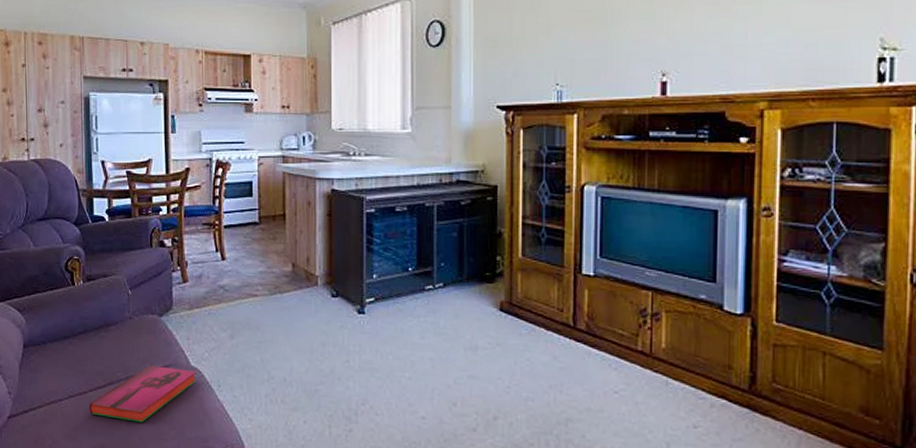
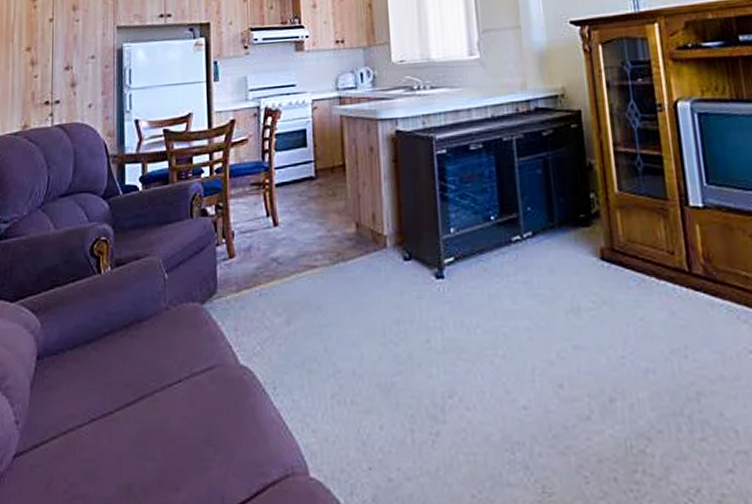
hardback book: present [89,365,197,423] -> none [115,368,247,448]

